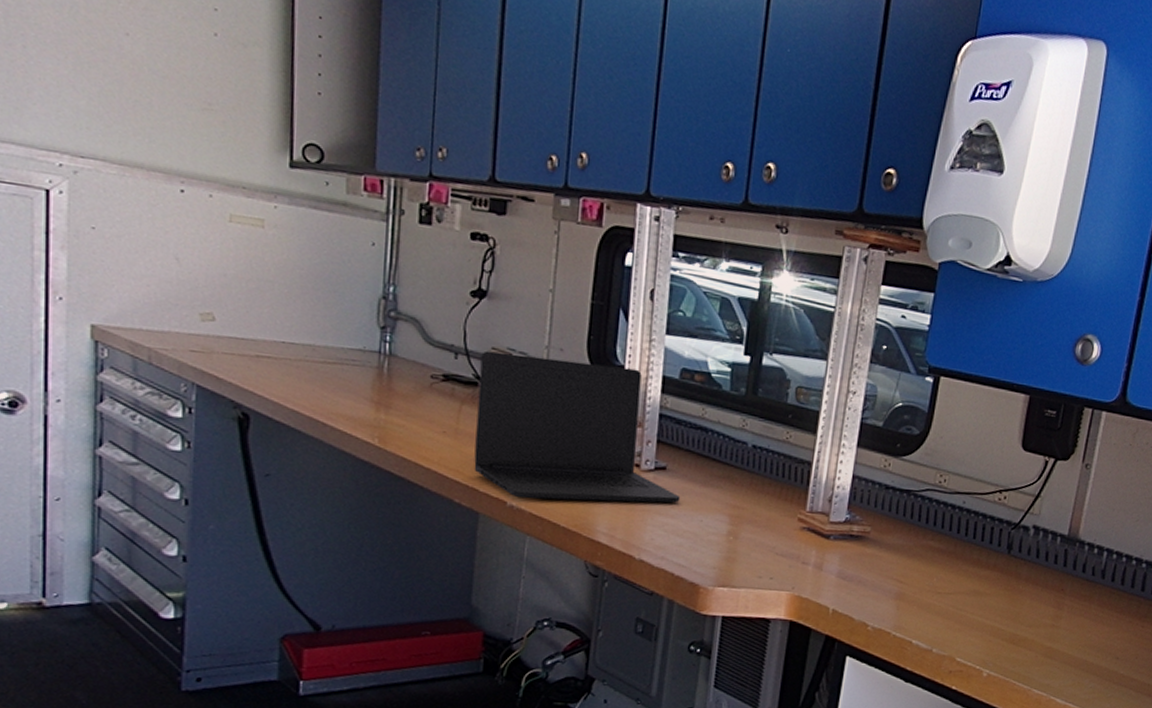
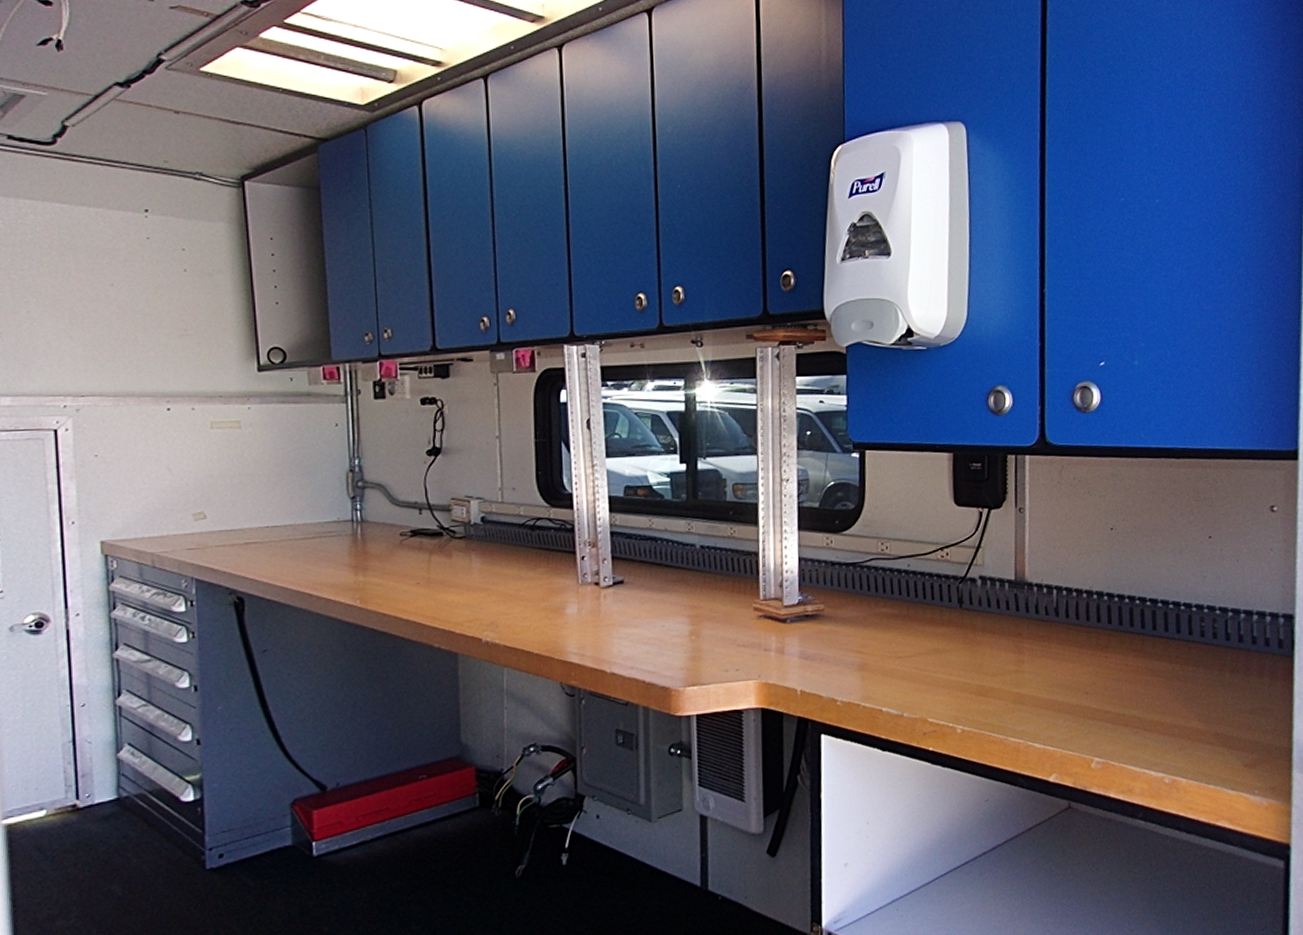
laptop: present [474,350,681,504] -> none [442,494,641,633]

